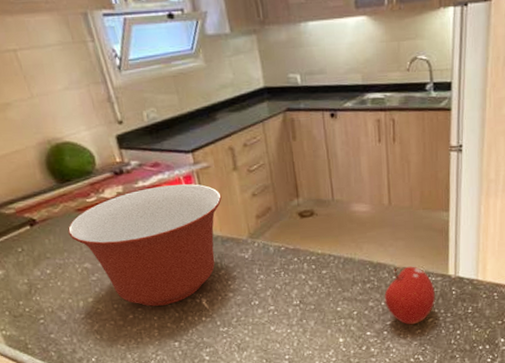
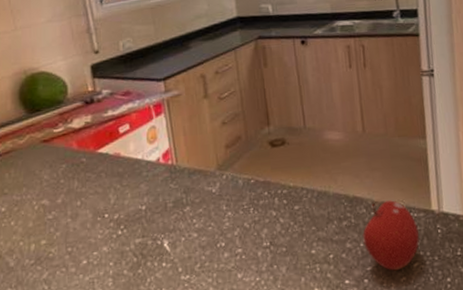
mixing bowl: present [67,184,222,307] -> none [30,112,191,250]

